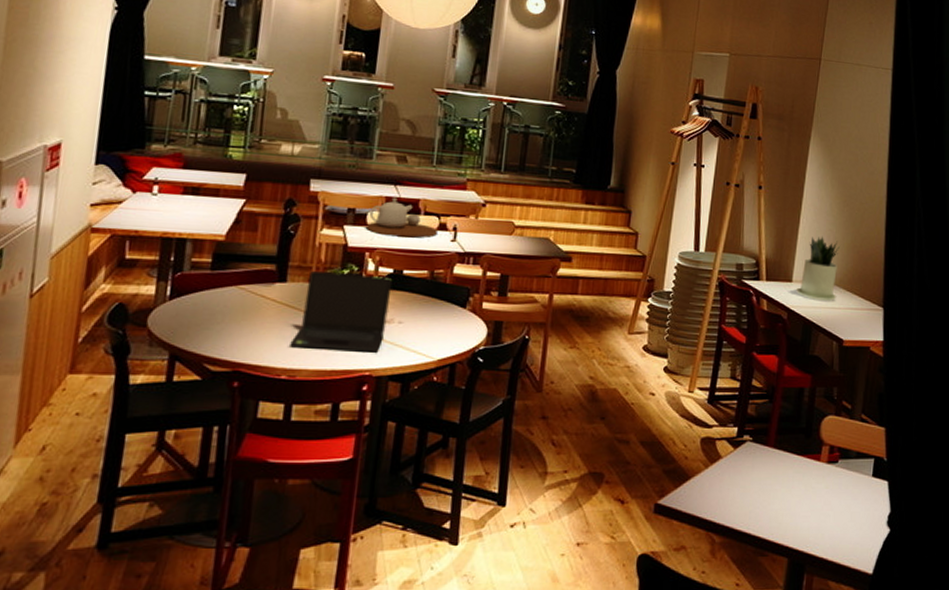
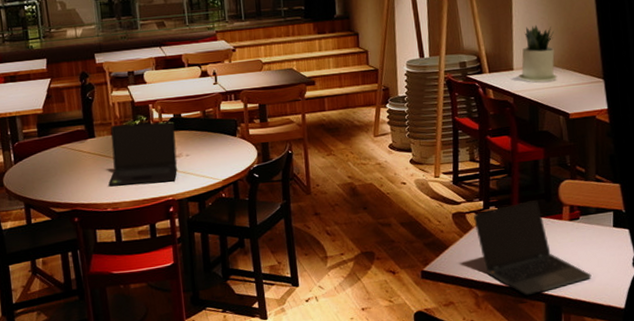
tea set: present [366,197,437,238] -> none [145,56,201,89]
laptop: none [724,434,842,548] -> present [474,200,592,296]

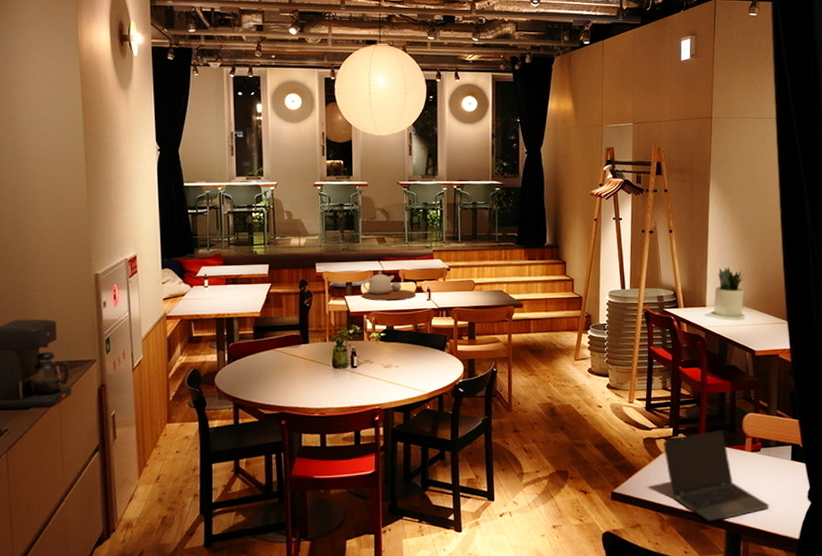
laptop: present [108,121,178,187] -> none [318,332,387,392]
tea set: none [145,56,201,89] -> present [362,270,415,301]

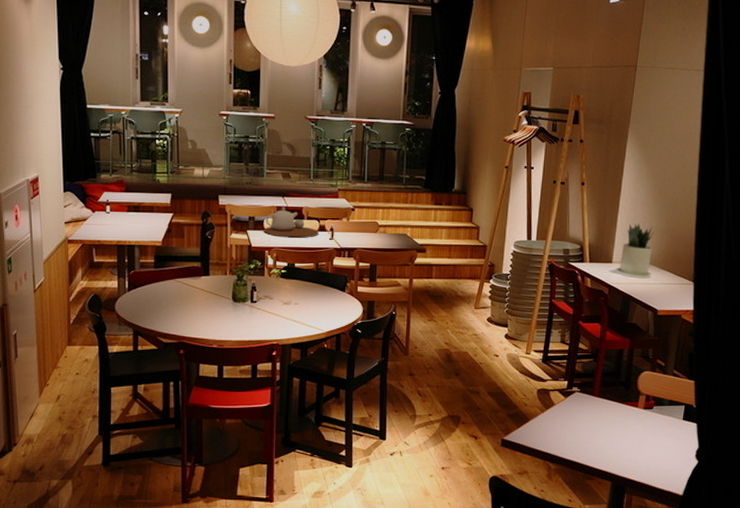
laptop: present [663,431,770,522] -> none [556,386,657,474]

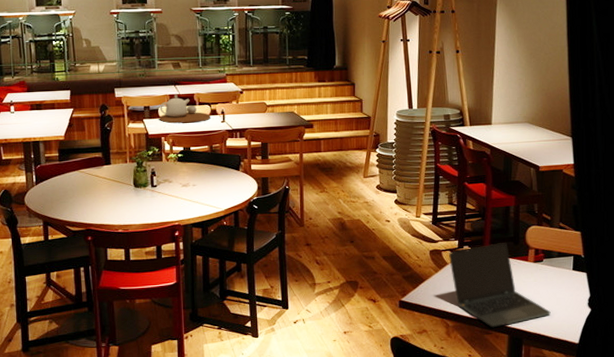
laptop: none [556,386,657,474] -> present [449,243,551,328]
planter: present [616,223,655,278] -> none [496,85,531,137]

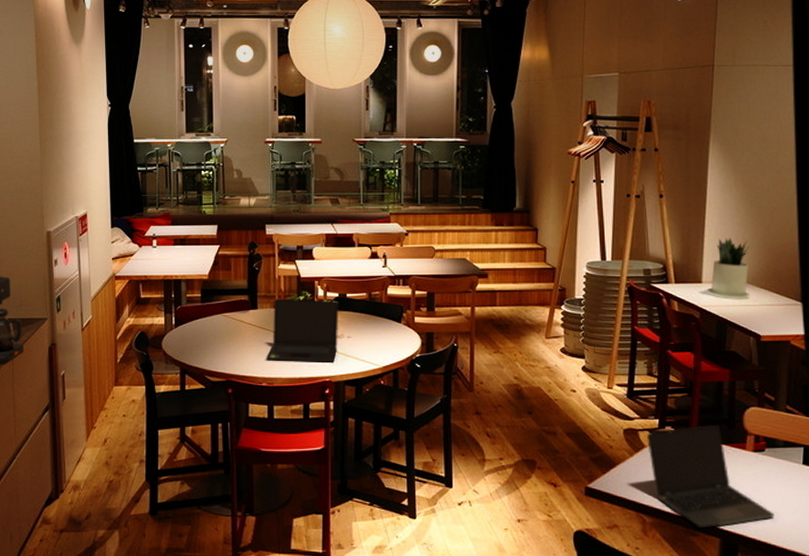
laptop: none [121,153,185,210] -> present [266,299,339,362]
tea set: present [159,94,210,124] -> none [313,234,370,266]
planter: none [496,85,531,137] -> present [707,237,750,299]

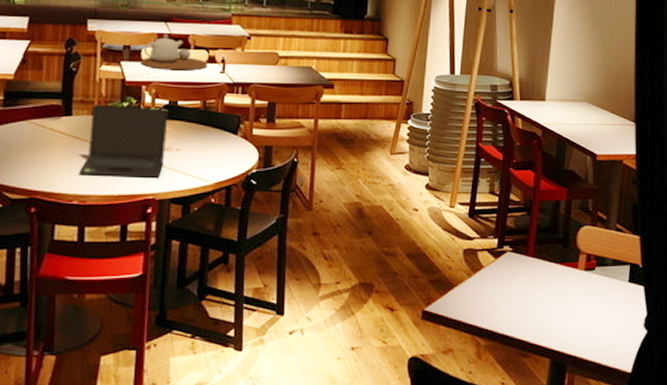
tea set: none [313,234,370,266] -> present [142,33,207,71]
laptop: present [647,425,775,529] -> none [485,244,601,350]
planter: present [707,237,750,299] -> none [550,56,592,118]

